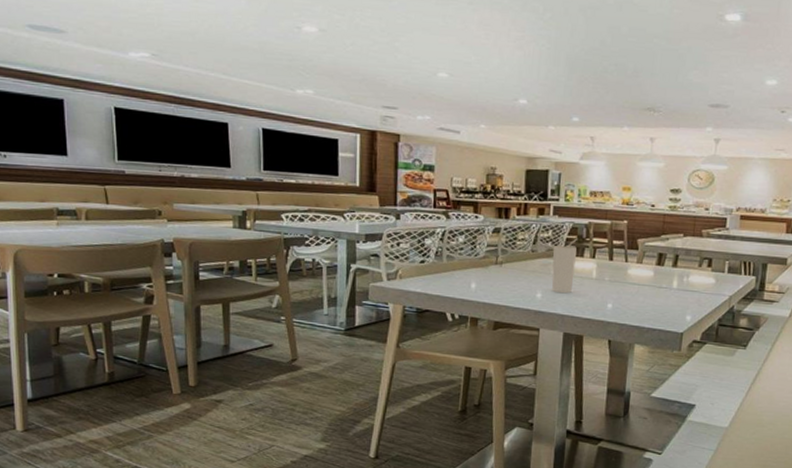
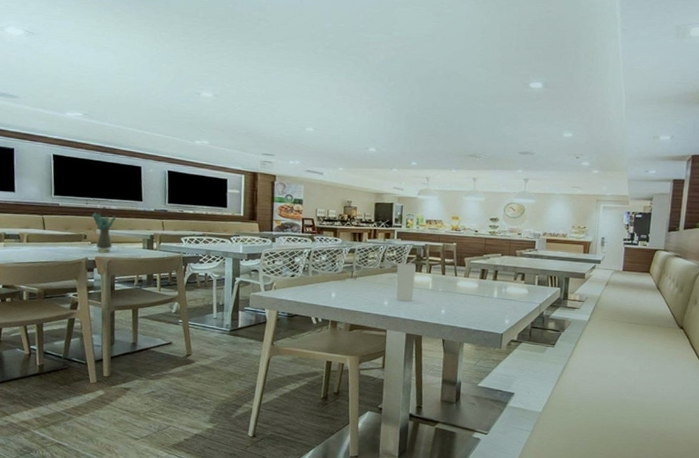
vase: none [167,180,199,235] -> present [92,211,117,254]

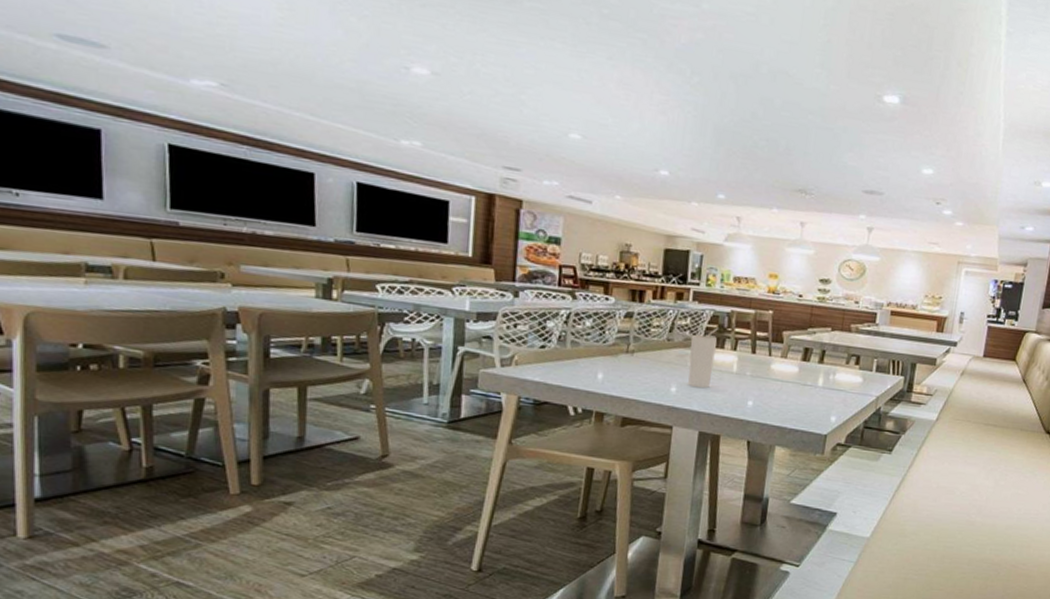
vase: present [92,211,117,254] -> none [233,237,274,304]

